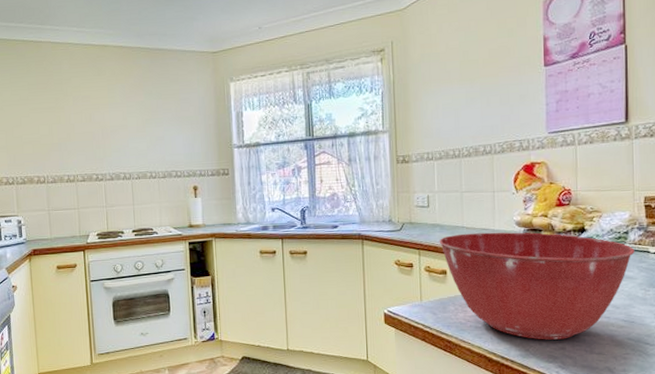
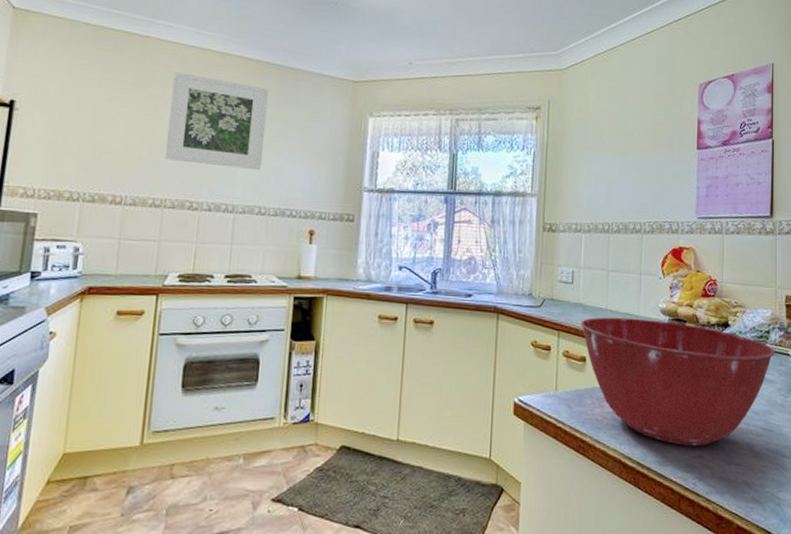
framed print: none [66,67,148,143] -> present [165,72,269,171]

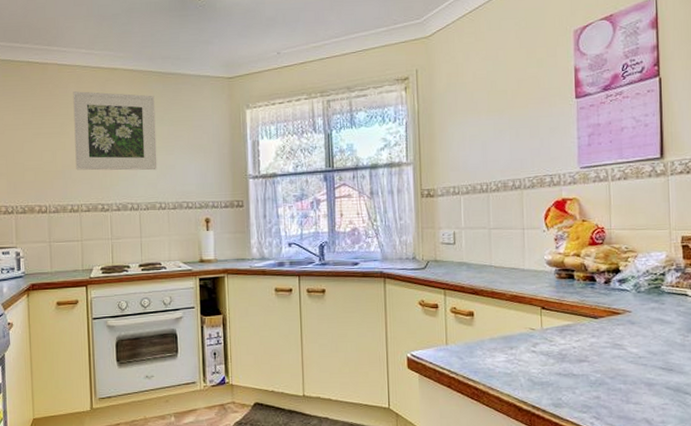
mixing bowl: present [580,317,775,446] -> none [466,271,672,388]

